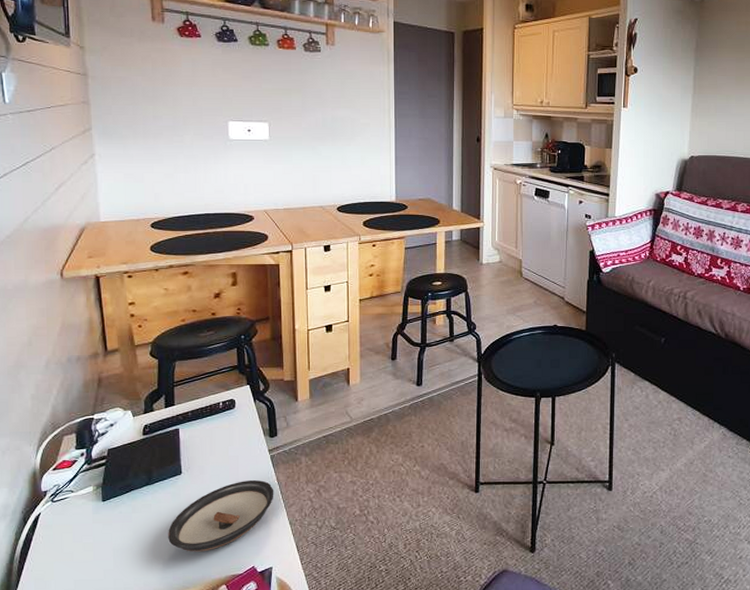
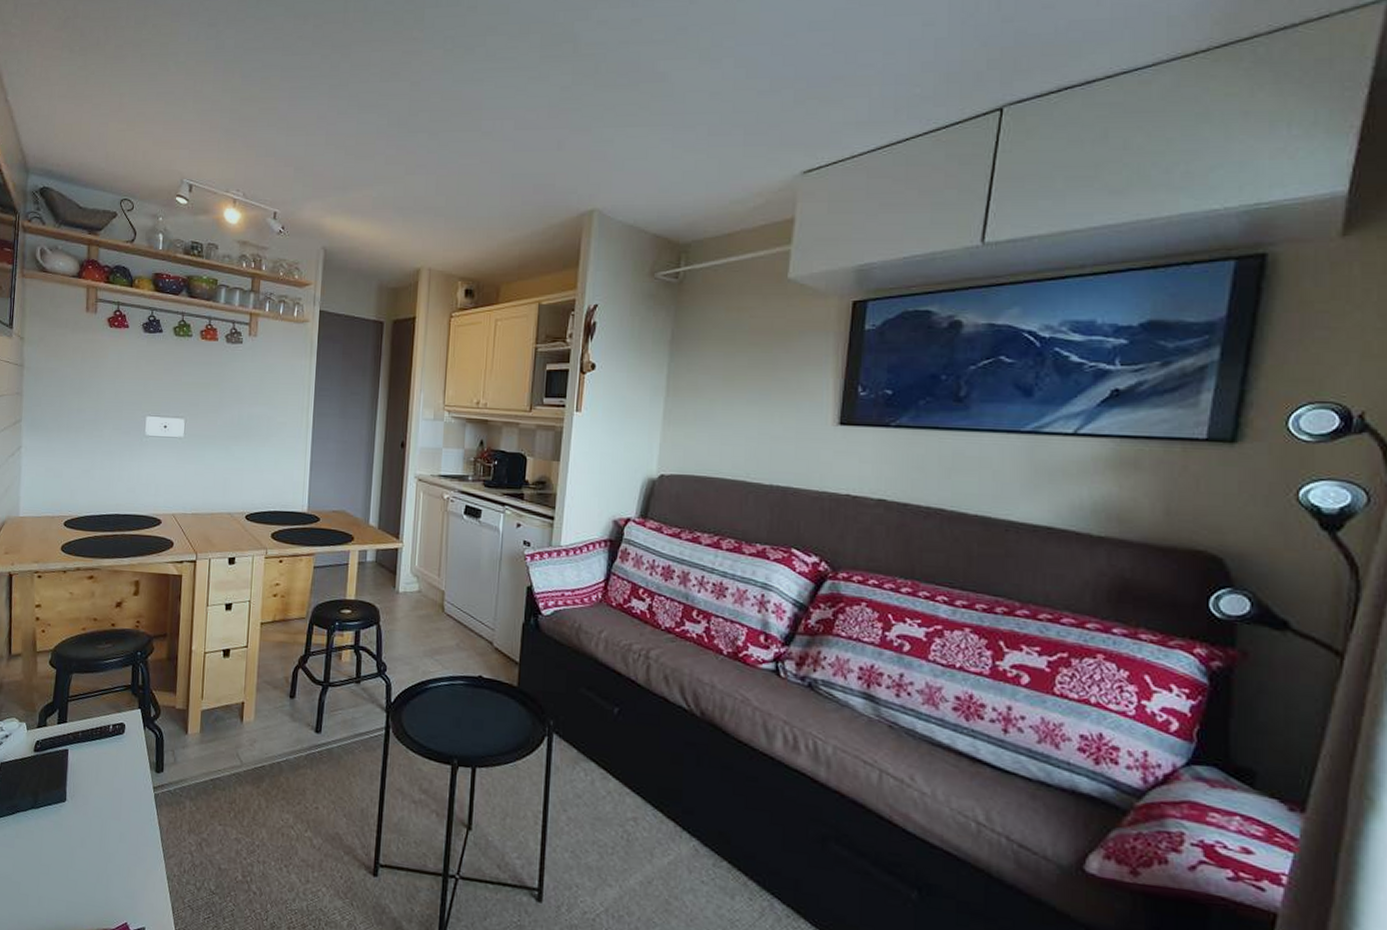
saucer: present [168,480,274,552] -> none [46,819,155,896]

